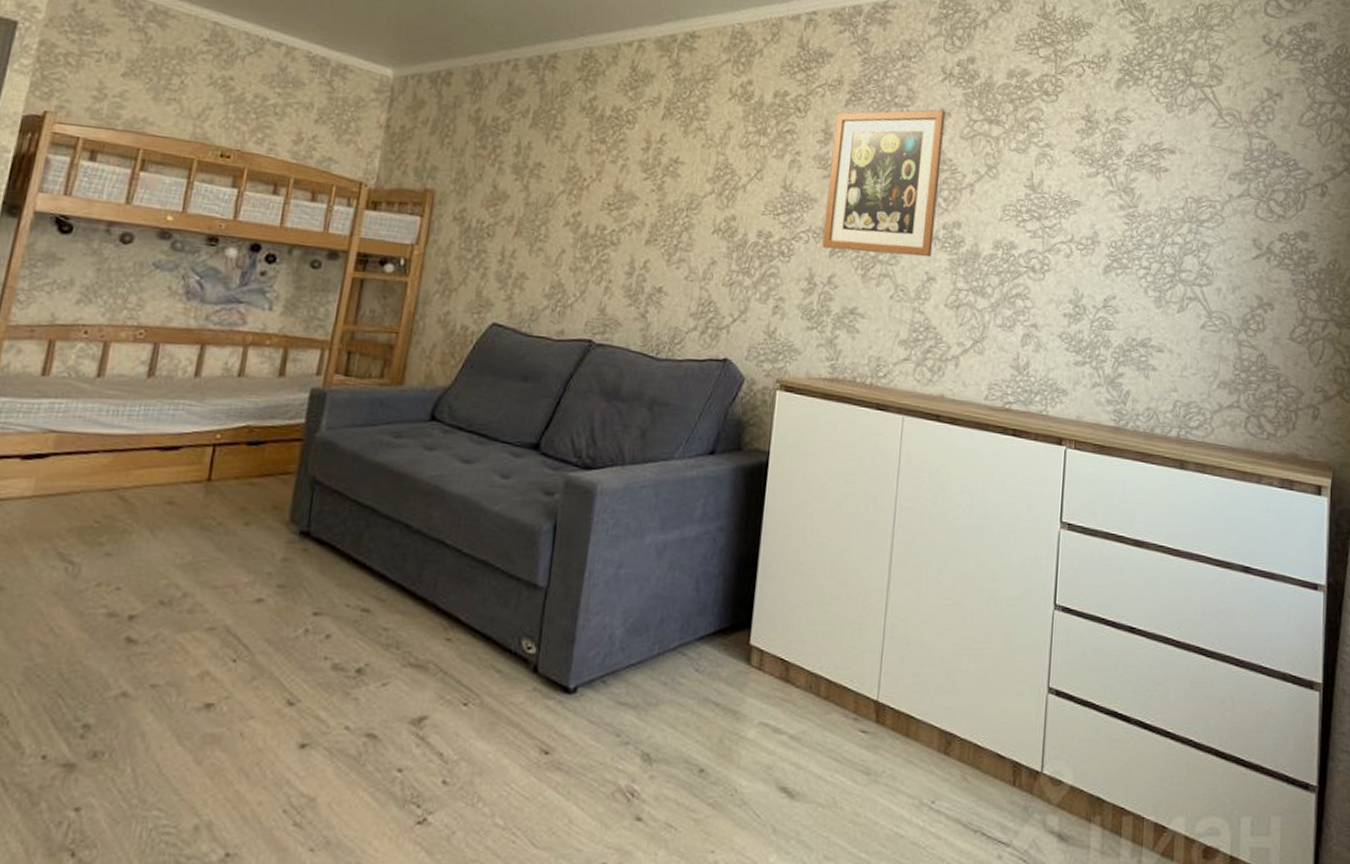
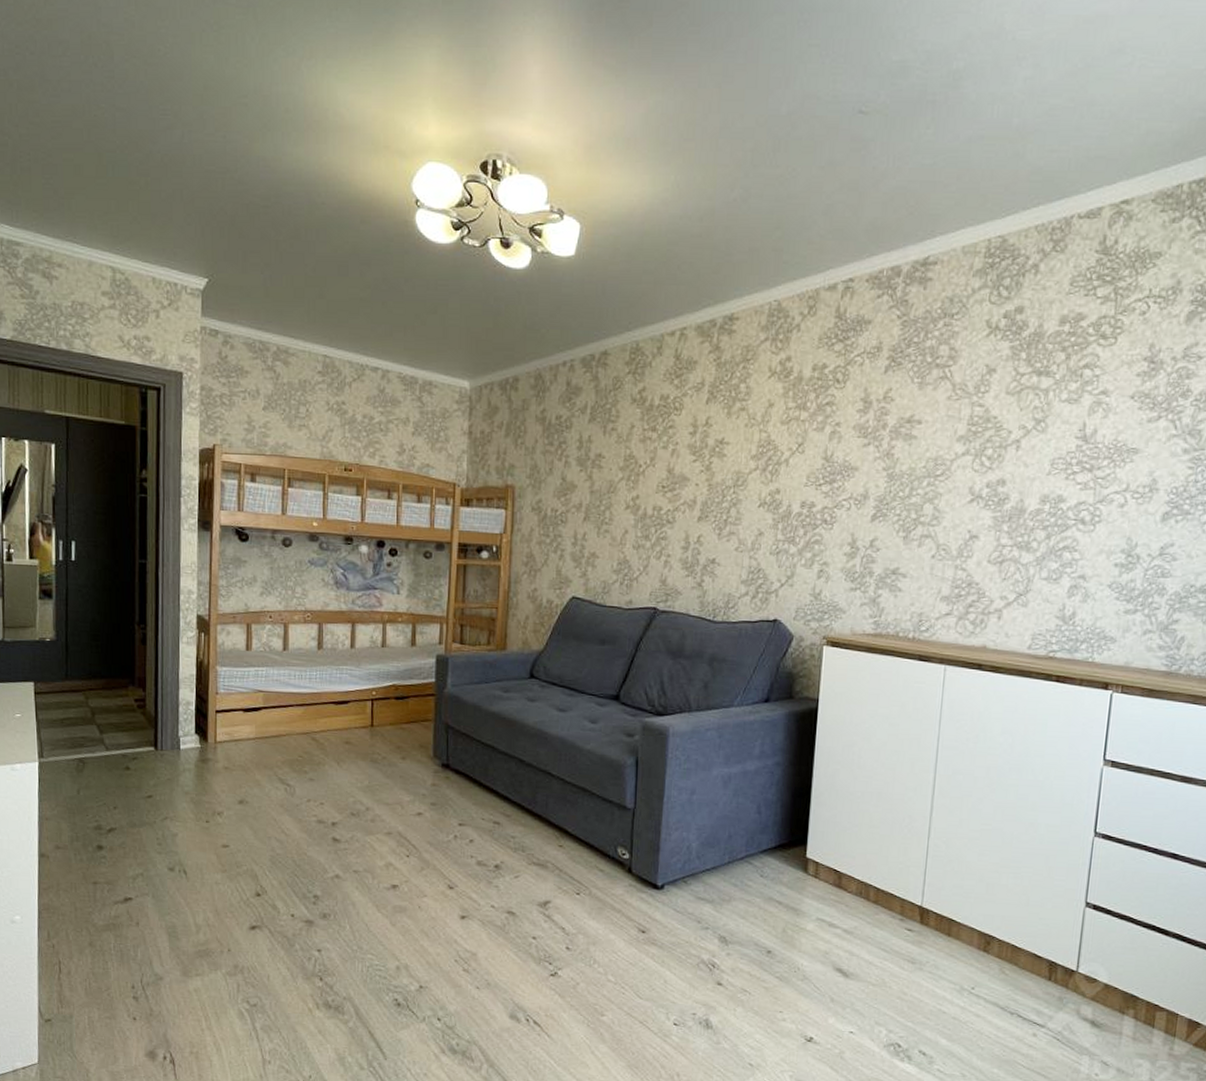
wall art: present [822,109,946,258] -> none [863,366,991,517]

